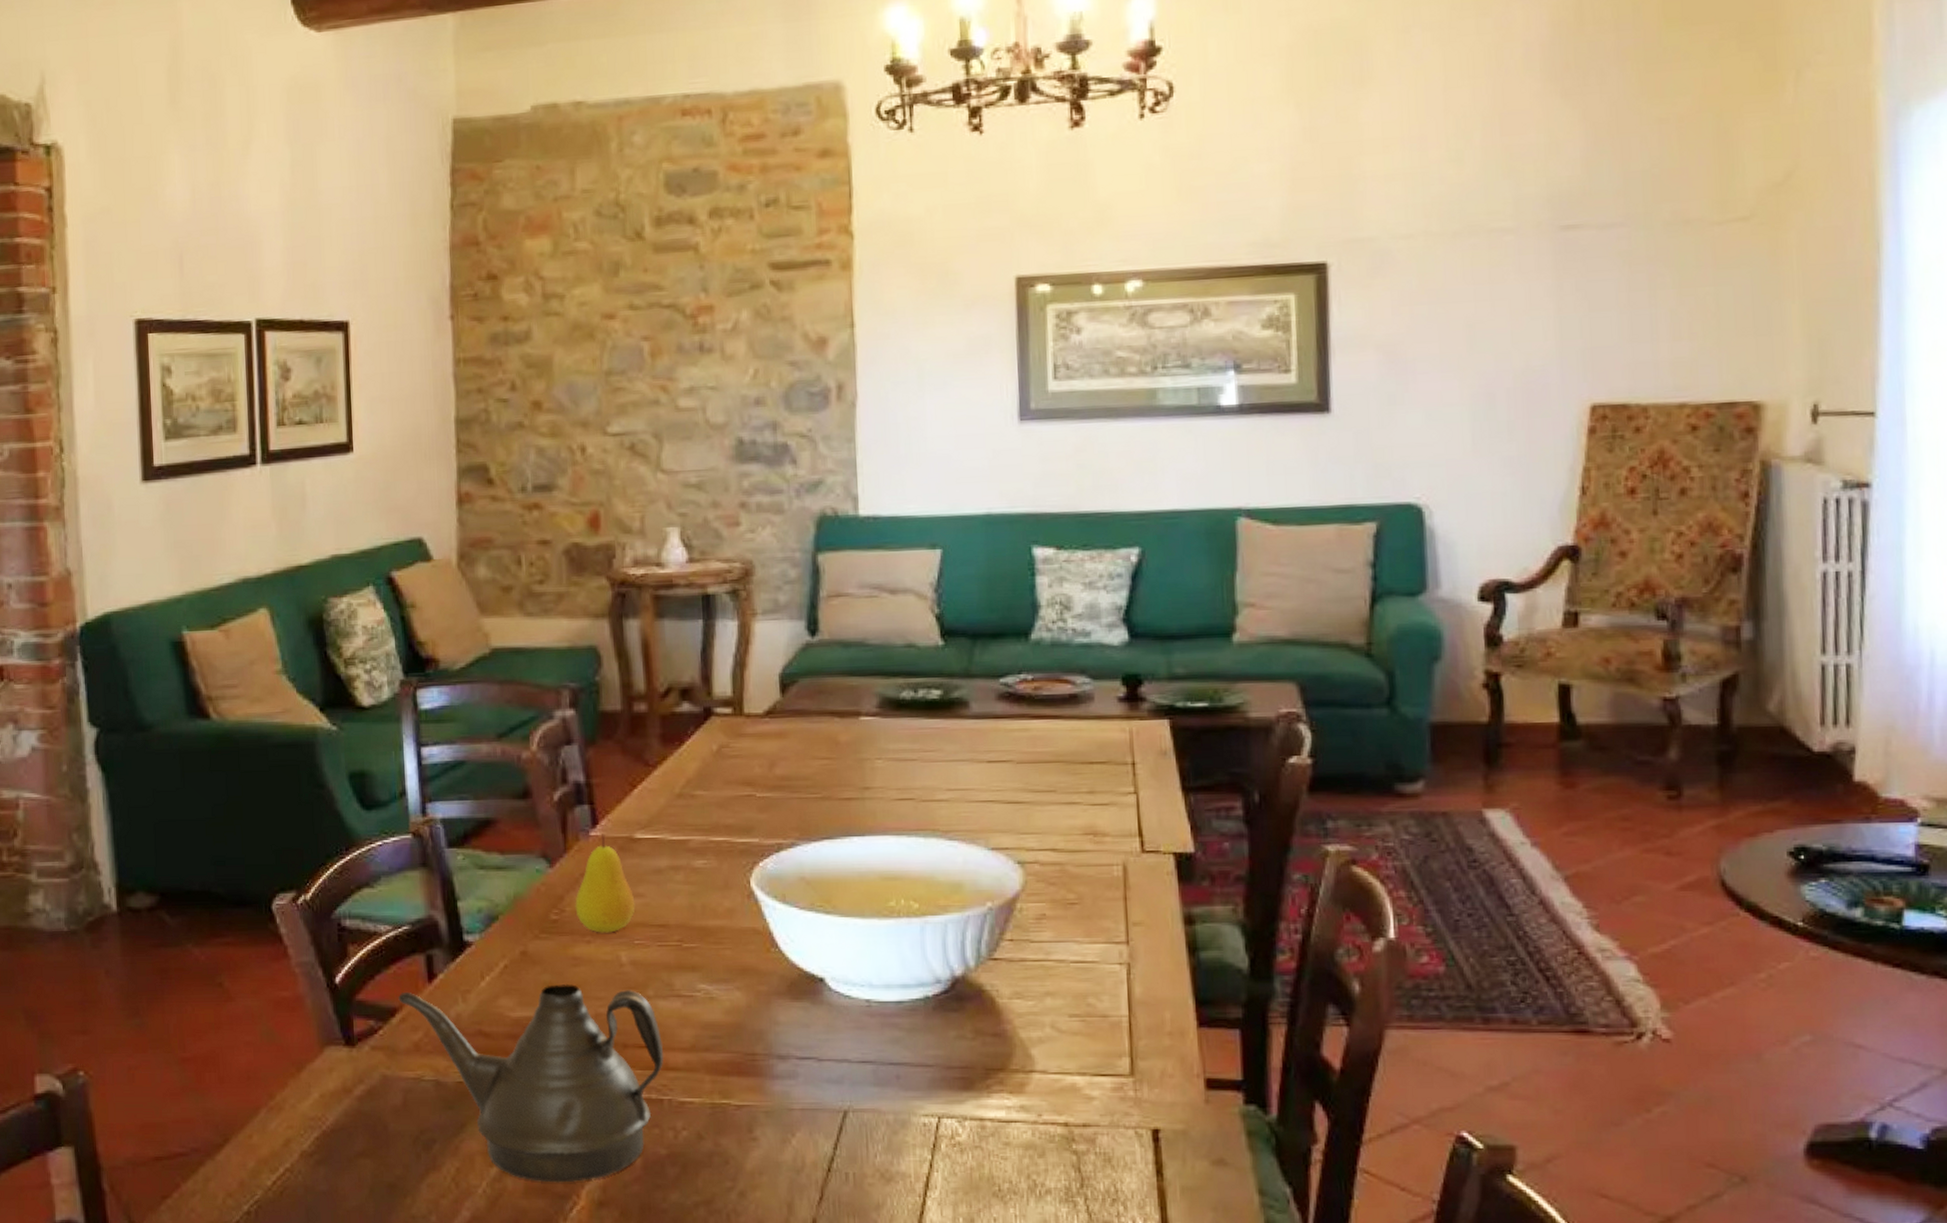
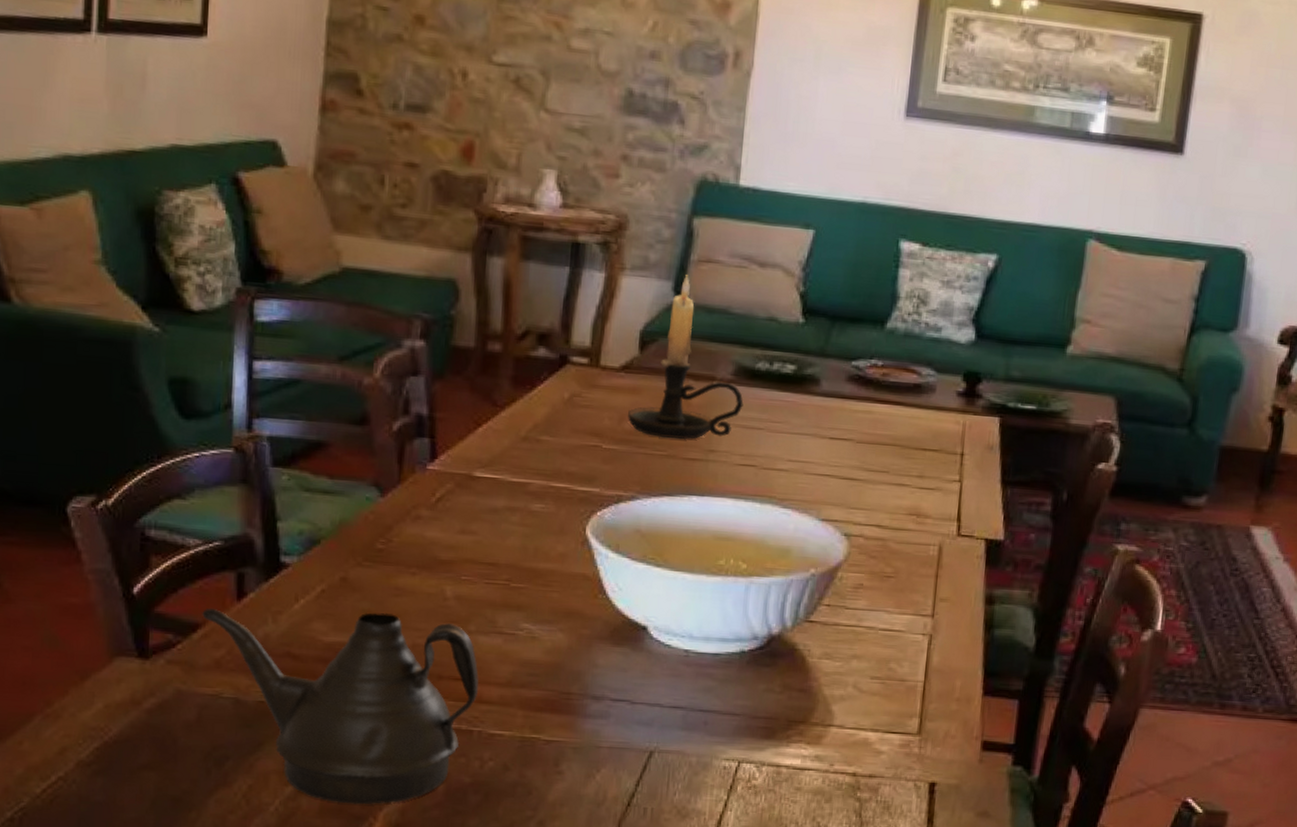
fruit: present [575,834,635,933] -> none [403,468,467,567]
candle holder: none [777,612,893,780] -> present [628,275,744,440]

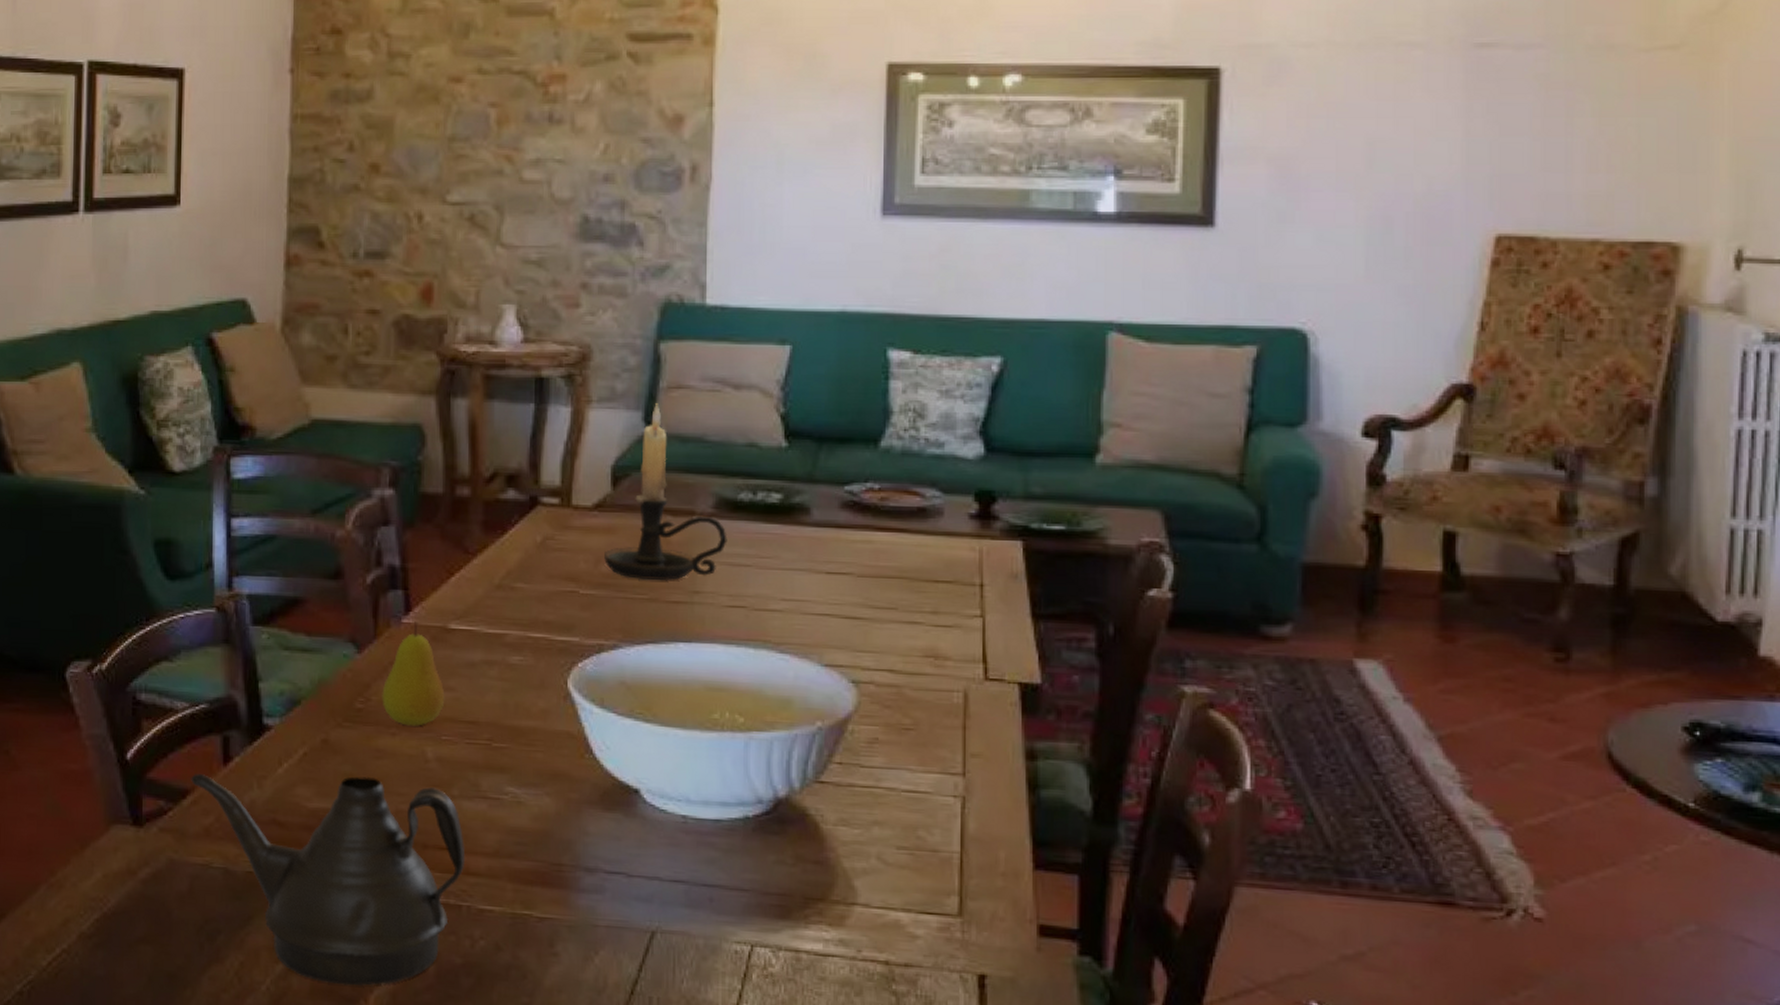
fruit: none [403,468,467,567] -> present [382,621,445,726]

